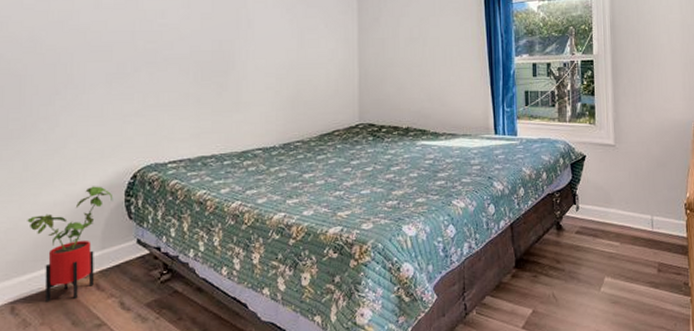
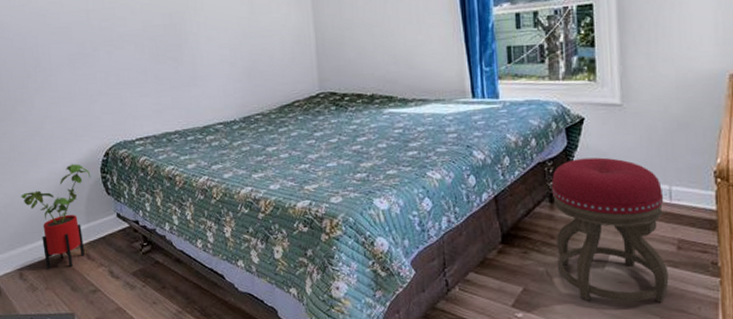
stool: none [558,190,652,321] -> present [551,157,669,303]

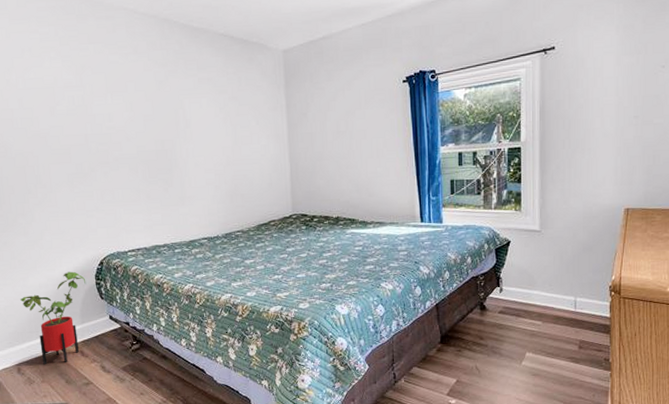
stool: present [551,157,669,303] -> none [482,273,571,391]

